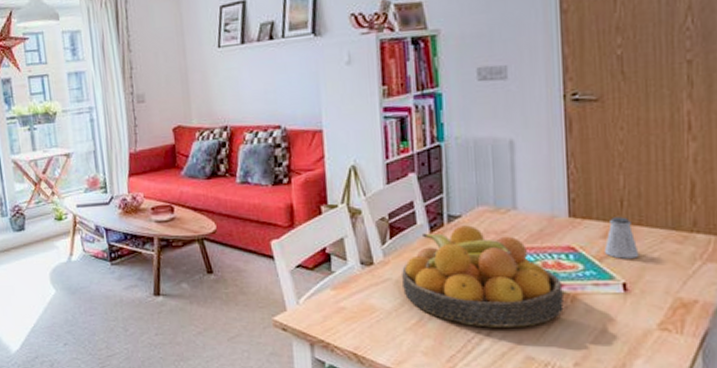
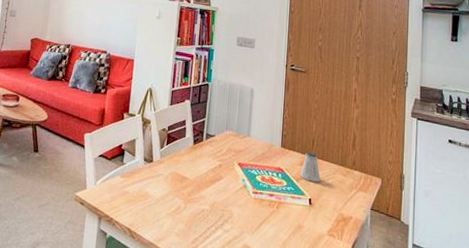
fruit bowl: present [402,225,564,327] -> none [170,142,273,223]

